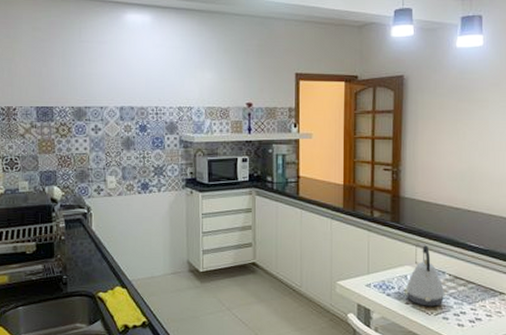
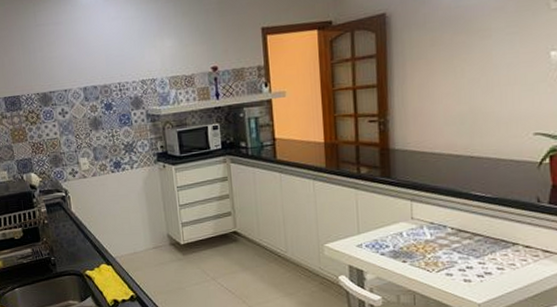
kettle: present [406,245,445,307] -> none [402,199,448,263]

